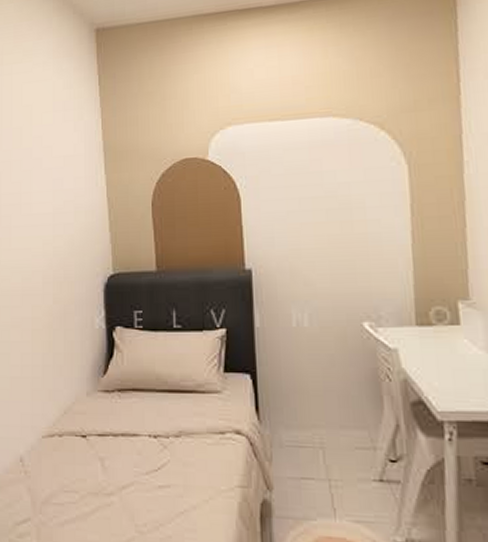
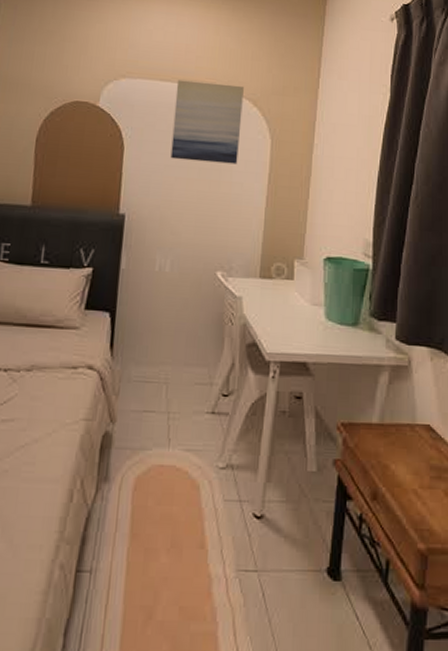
wall art: none [287,109,371,204] -> present [170,79,244,165]

